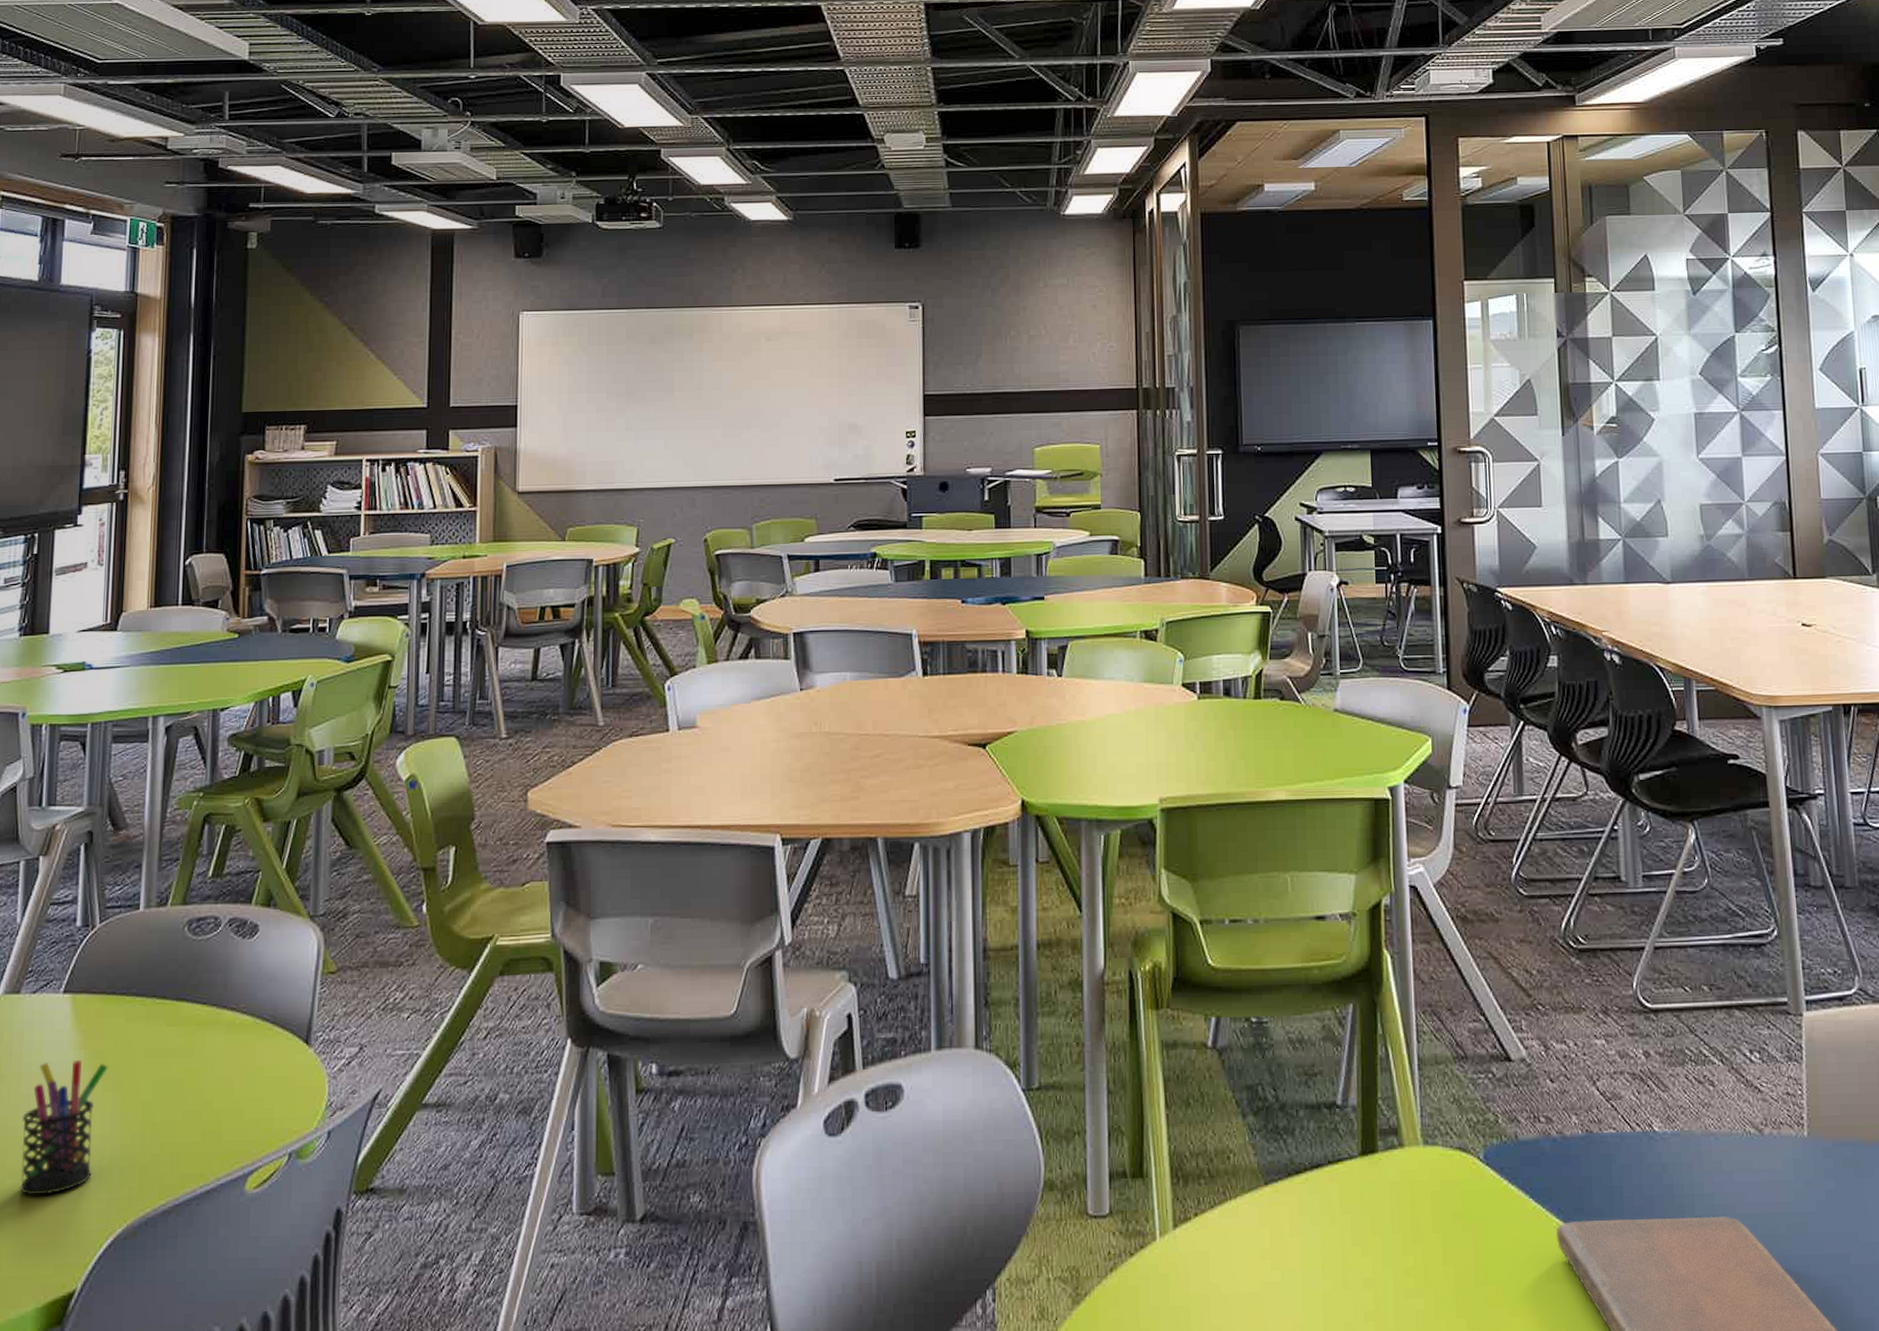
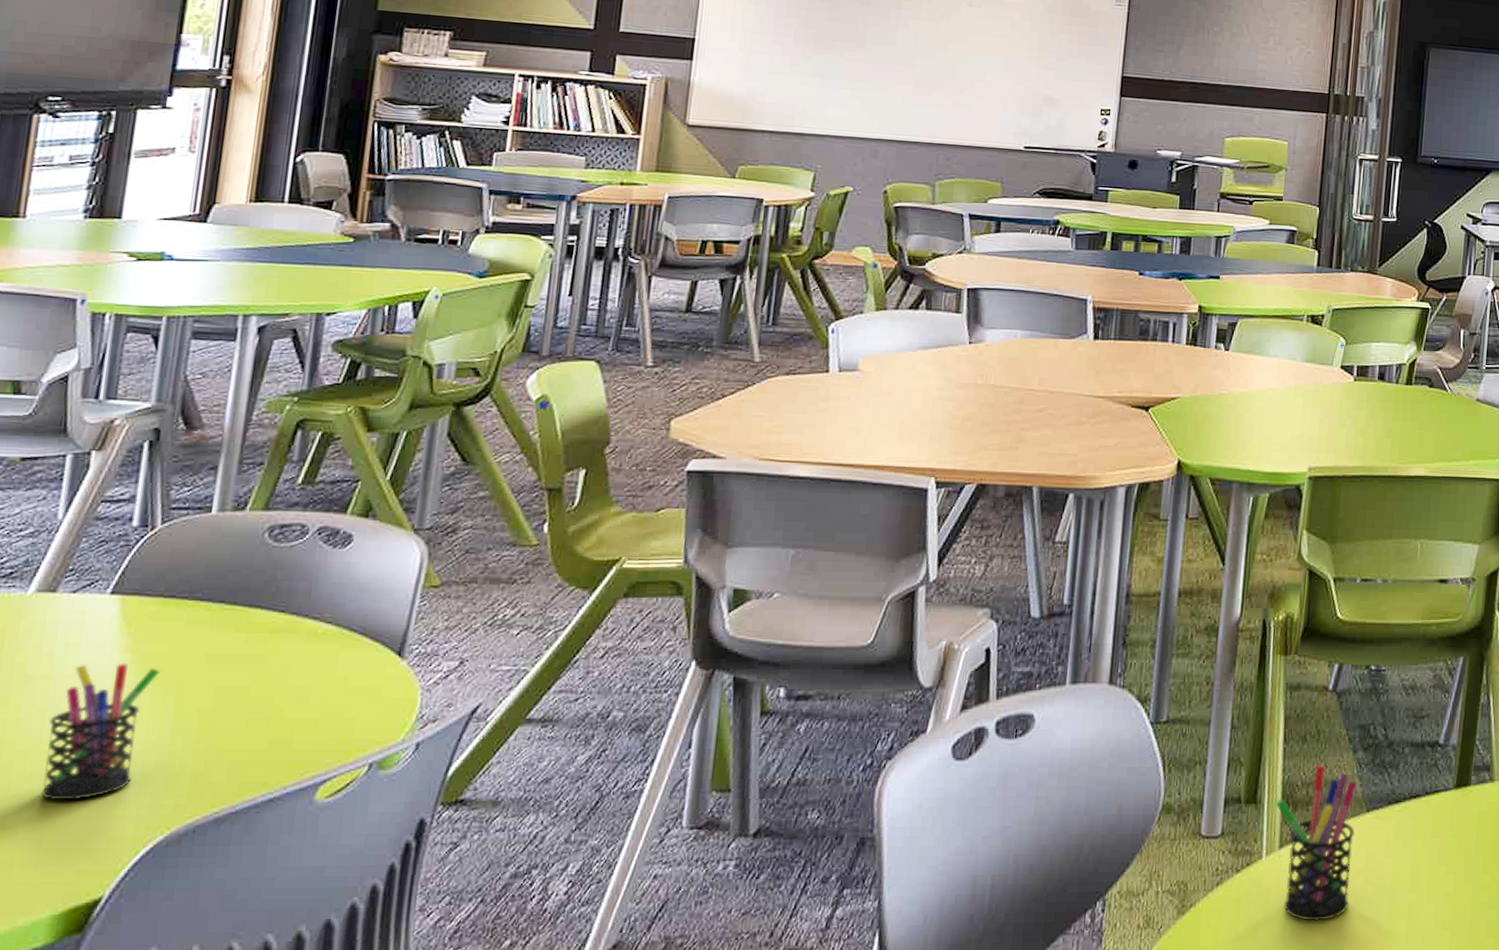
pen holder: none [1164,1131,1256,1311] -> present [1275,764,1357,921]

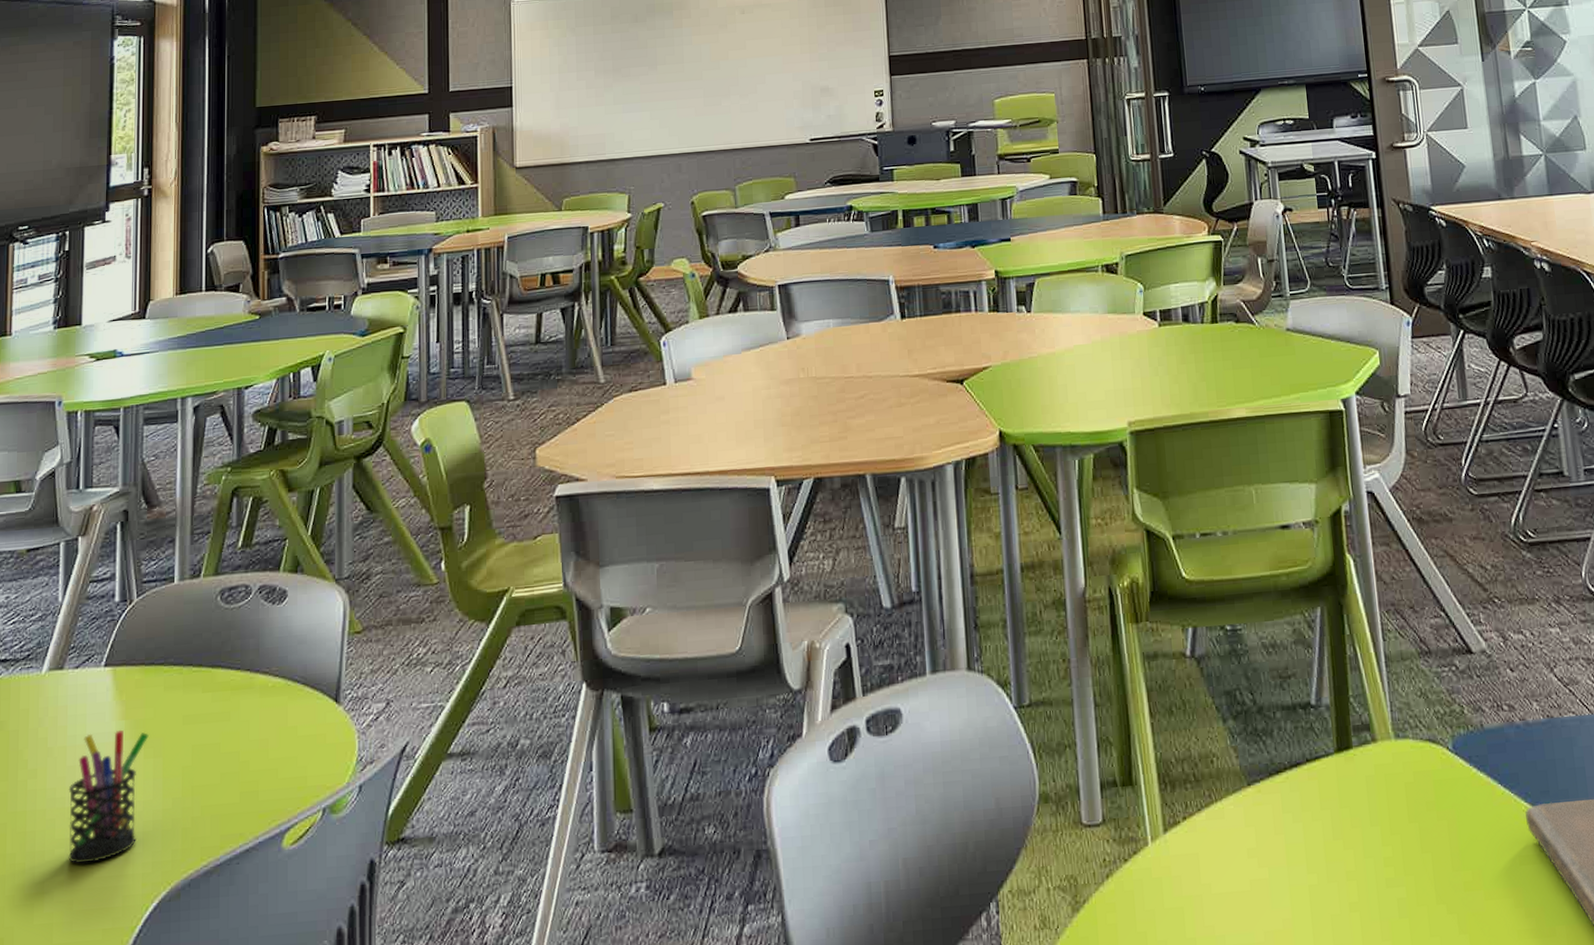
pen holder: present [1275,764,1357,921] -> none [1152,737,1246,911]

